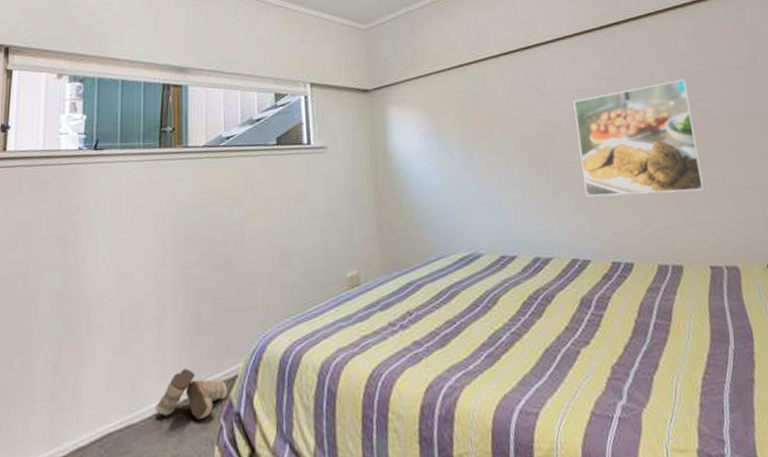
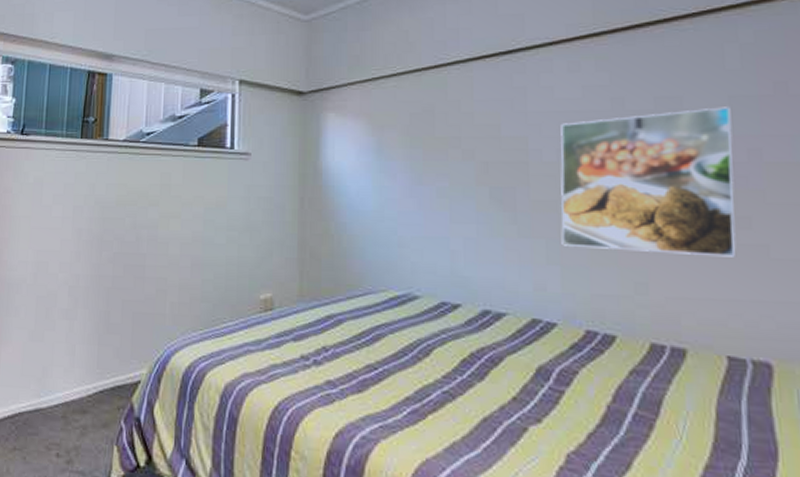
boots: present [154,368,228,421] -> none [61,365,130,418]

